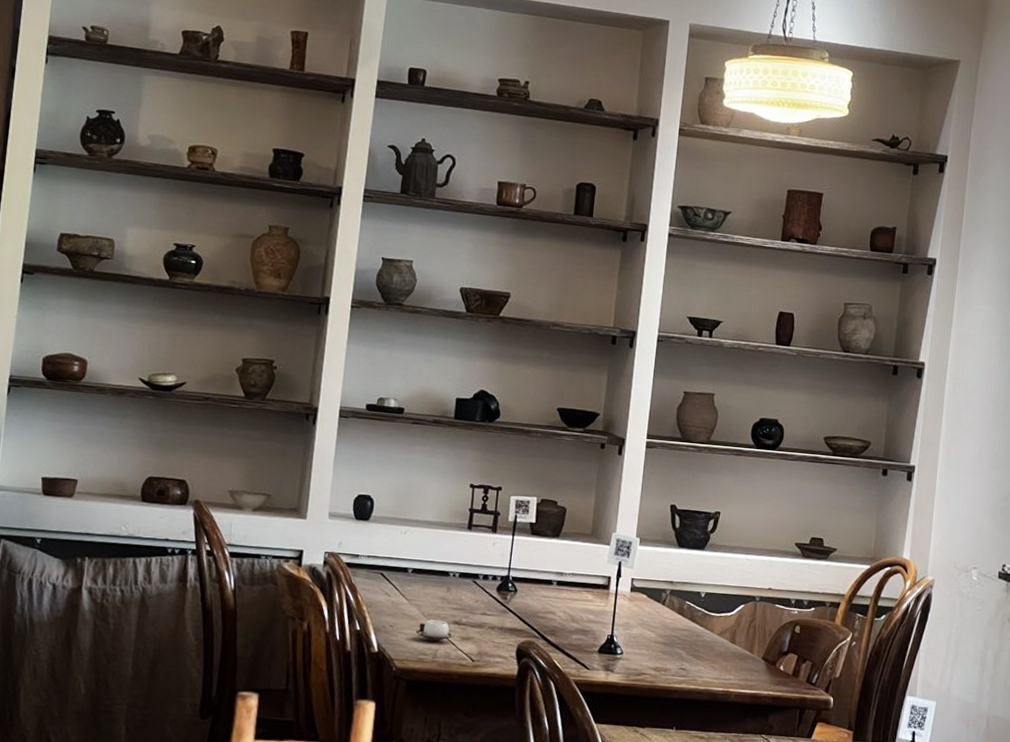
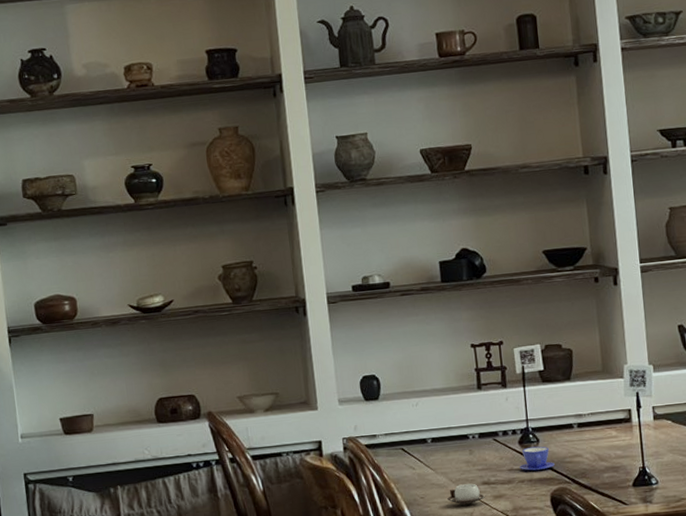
teacup: none [492,595,527,621] -> present [519,446,555,471]

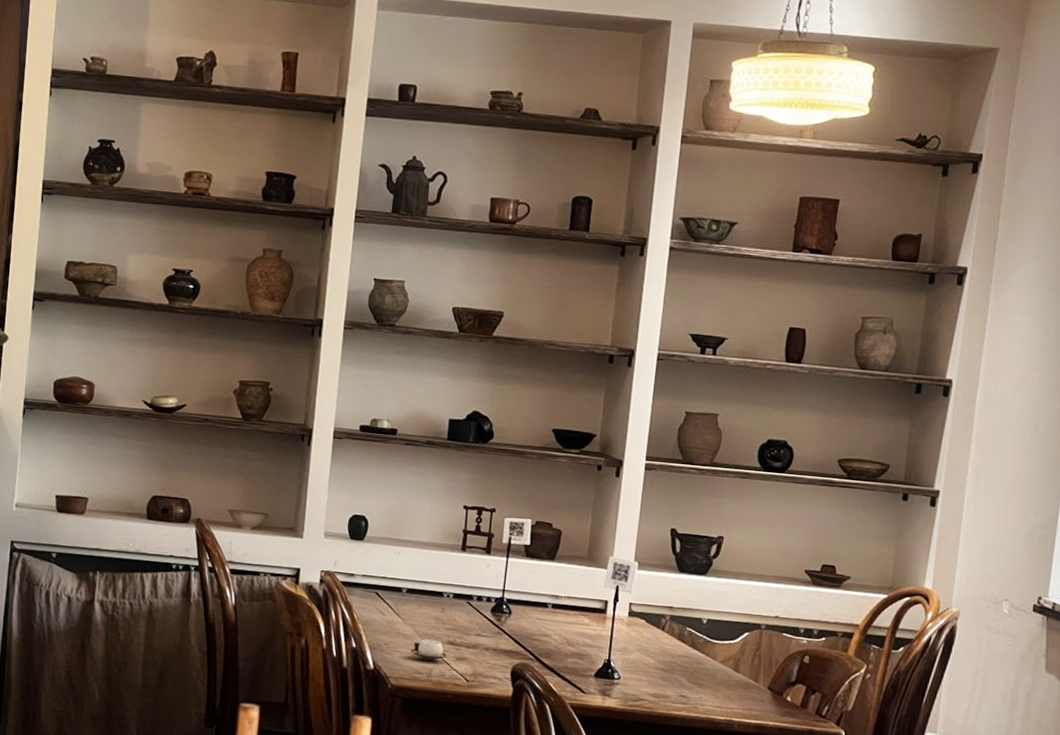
teacup: present [519,446,555,471] -> none [487,617,522,642]

